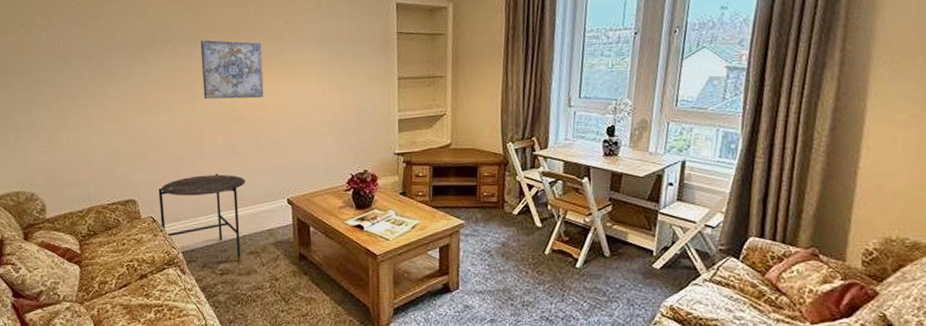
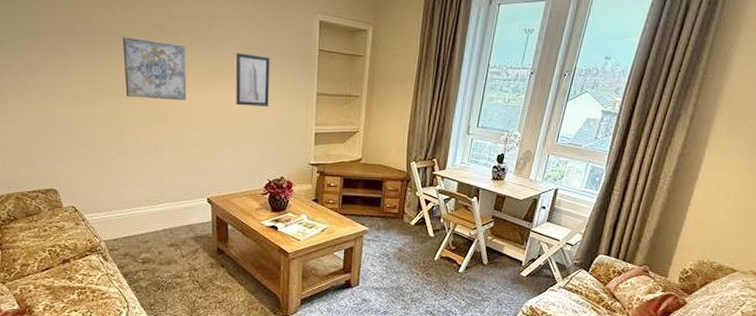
side table: present [158,173,246,261] -> none [80,170,168,252]
wall art: none [312,44,348,98] -> present [235,53,270,107]

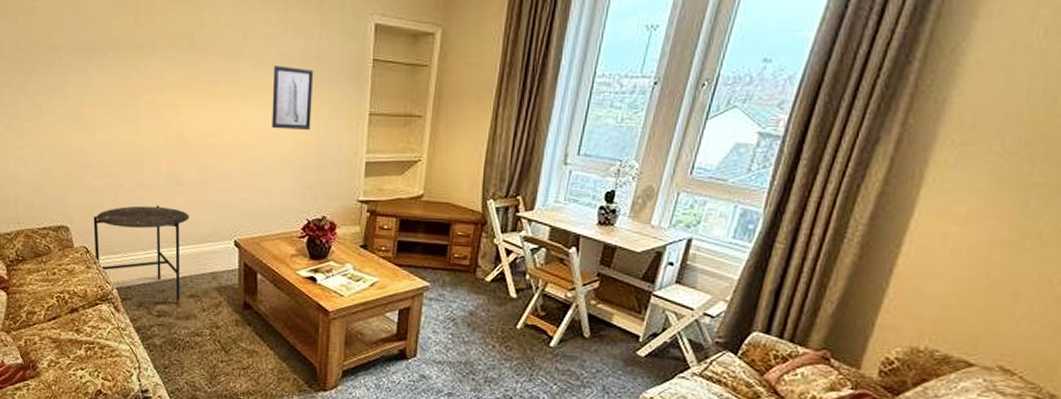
side table: none [80,170,168,252] -> present [93,205,190,304]
wall art: present [122,37,187,101] -> none [146,50,216,124]

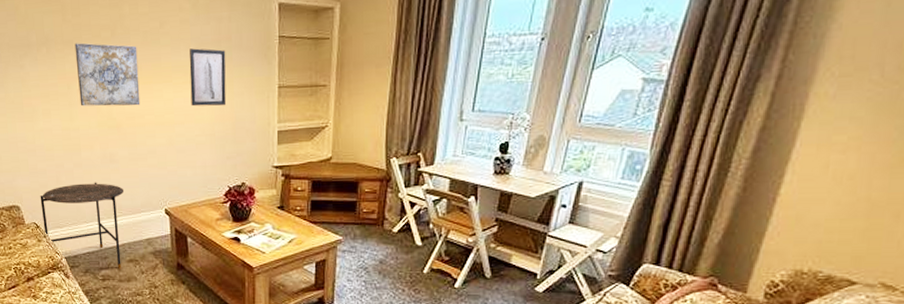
wall art: none [146,50,216,124] -> present [74,43,141,107]

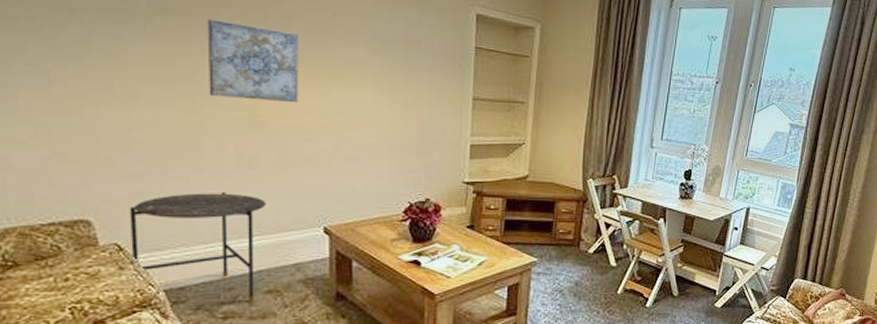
wall art: present [189,48,227,107] -> none [367,46,414,113]

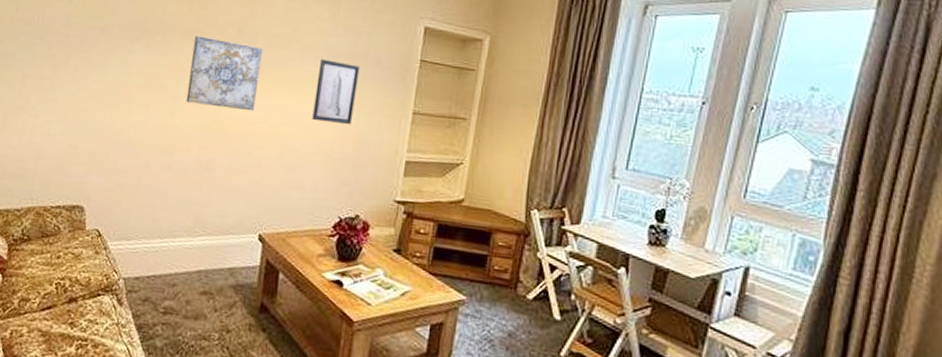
side table: present [129,191,267,302] -> none [106,189,215,301]
wall art: none [367,46,414,113] -> present [312,59,361,125]

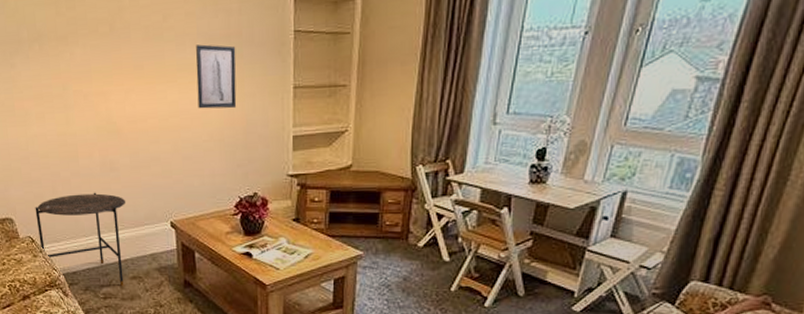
side table: none [106,189,215,301] -> present [35,192,126,286]
wall art: present [186,35,264,112] -> none [69,38,143,109]

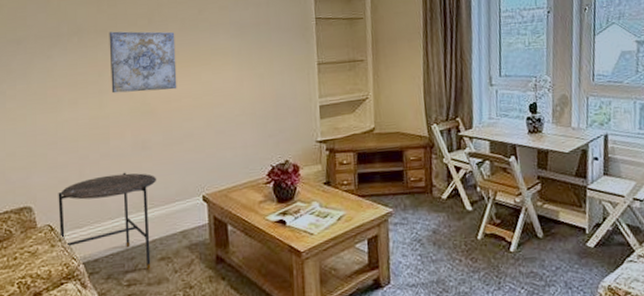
wall art: none [69,38,143,109] -> present [109,31,177,94]
wall art: present [196,44,237,109] -> none [228,31,267,87]

